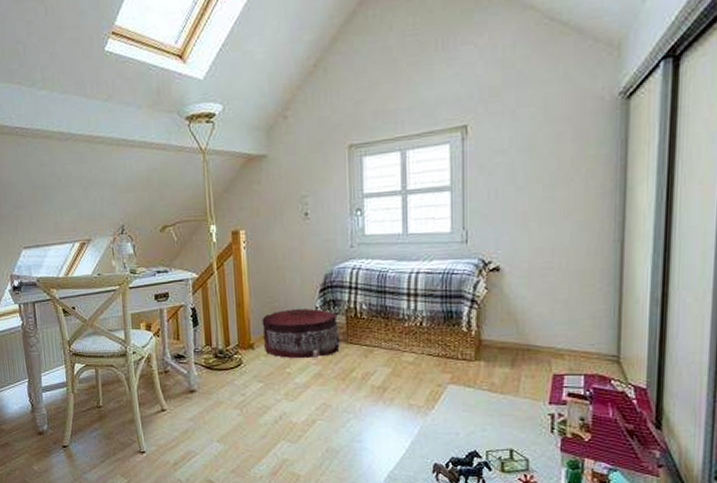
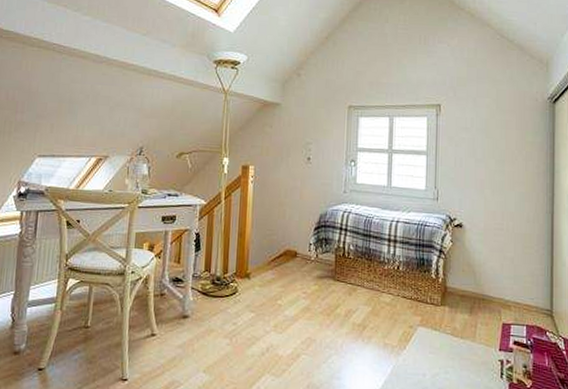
pouf: present [262,307,340,359] -> none [259,243,328,293]

